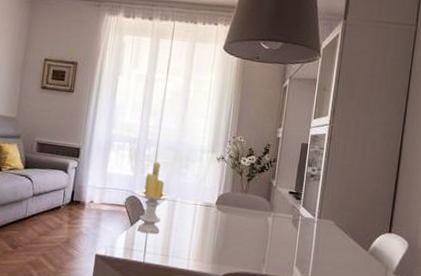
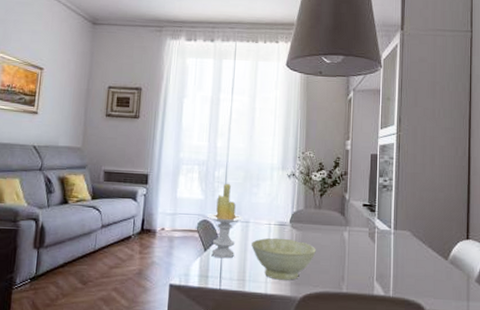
bowl: none [177,217,240,259] -> present [251,237,316,280]

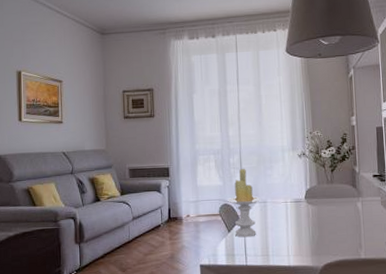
bowl: present [251,237,316,280] -> none [271,213,332,252]

